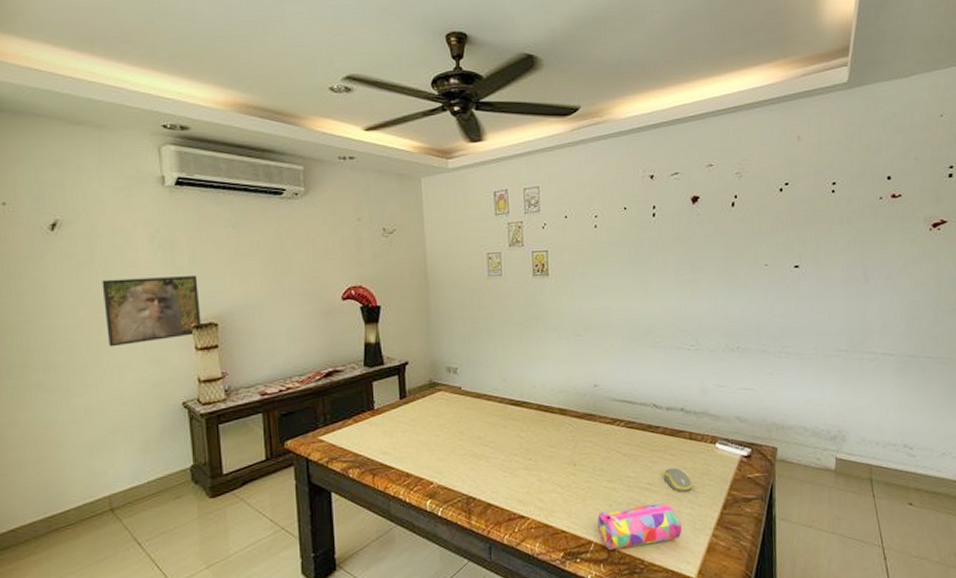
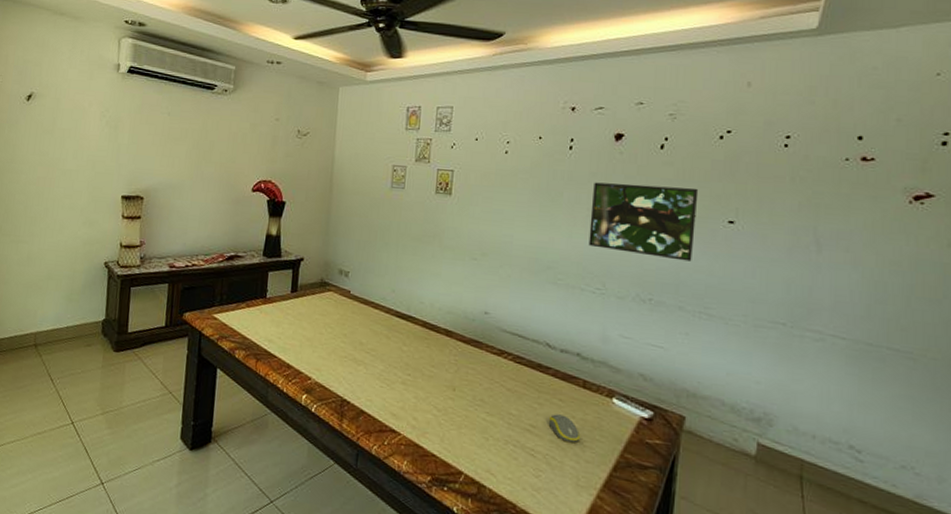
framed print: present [102,276,201,347] -> none [55,147,133,205]
pencil case: present [598,502,682,551] -> none [470,444,563,492]
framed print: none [678,239,768,308] -> present [588,182,699,262]

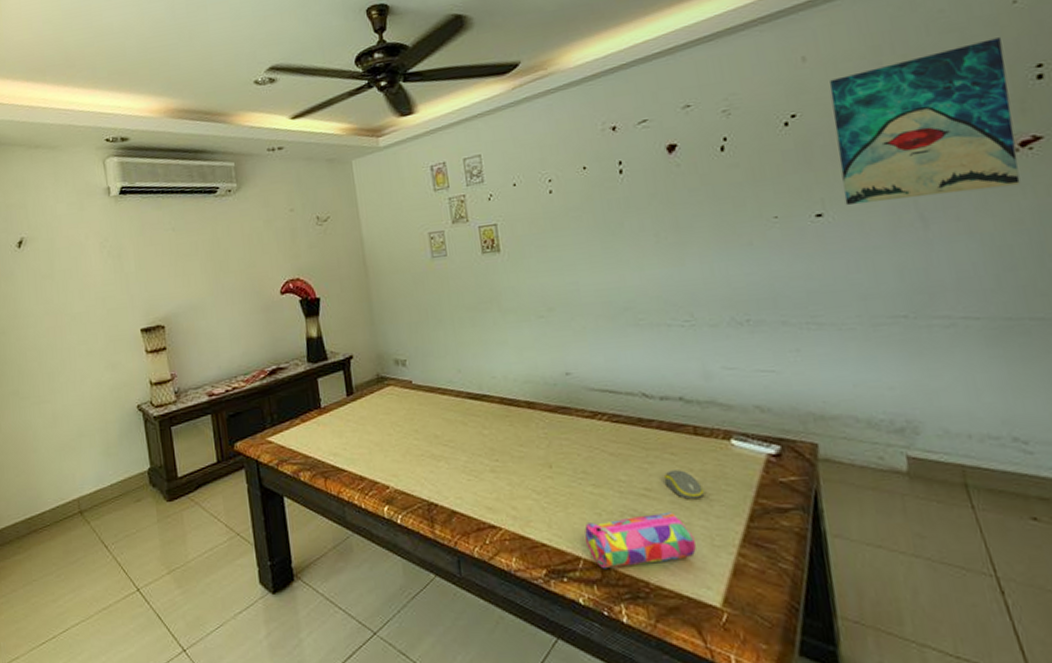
pencil case: none [470,444,563,492] -> present [584,511,696,569]
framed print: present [588,182,699,262] -> none [655,186,785,276]
wall art: none [756,102,919,233] -> present [829,37,1021,206]

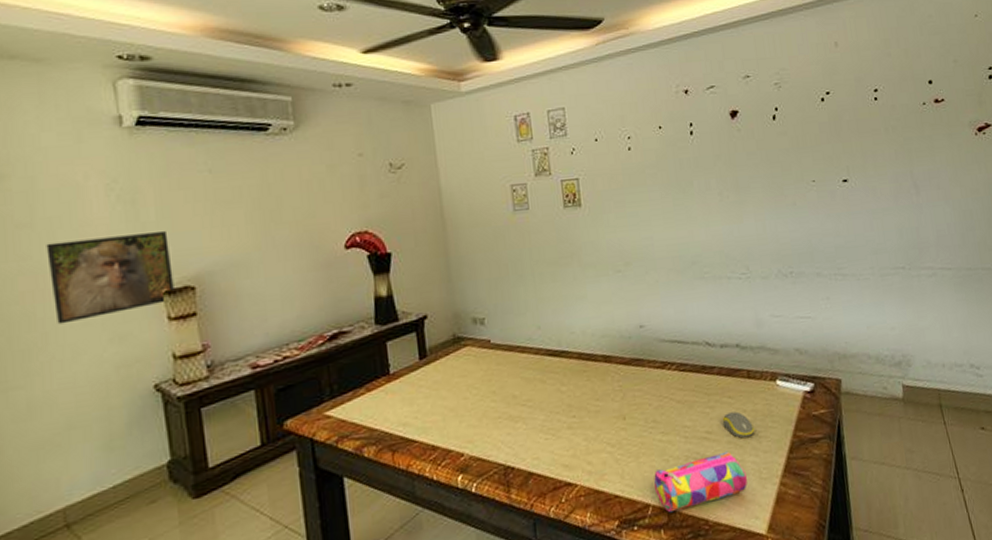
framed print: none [62,280,150,354] -> present [46,232,174,325]
wall art: present [829,37,1021,206] -> none [854,43,978,173]

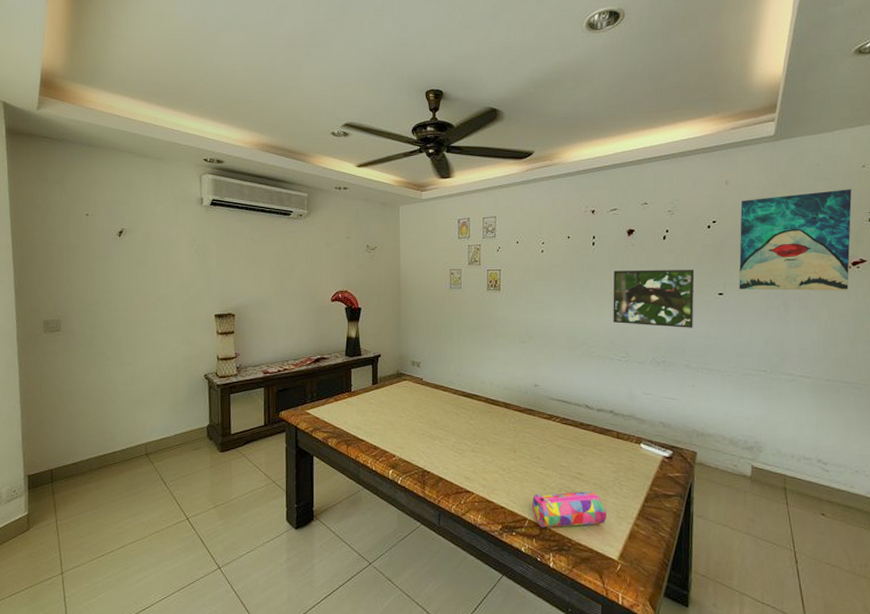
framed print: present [46,232,174,325] -> none [152,276,223,328]
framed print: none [719,153,820,232] -> present [613,269,695,328]
computer mouse: present [722,411,755,439] -> none [592,462,618,484]
wall art: none [854,43,978,173] -> present [739,189,852,291]

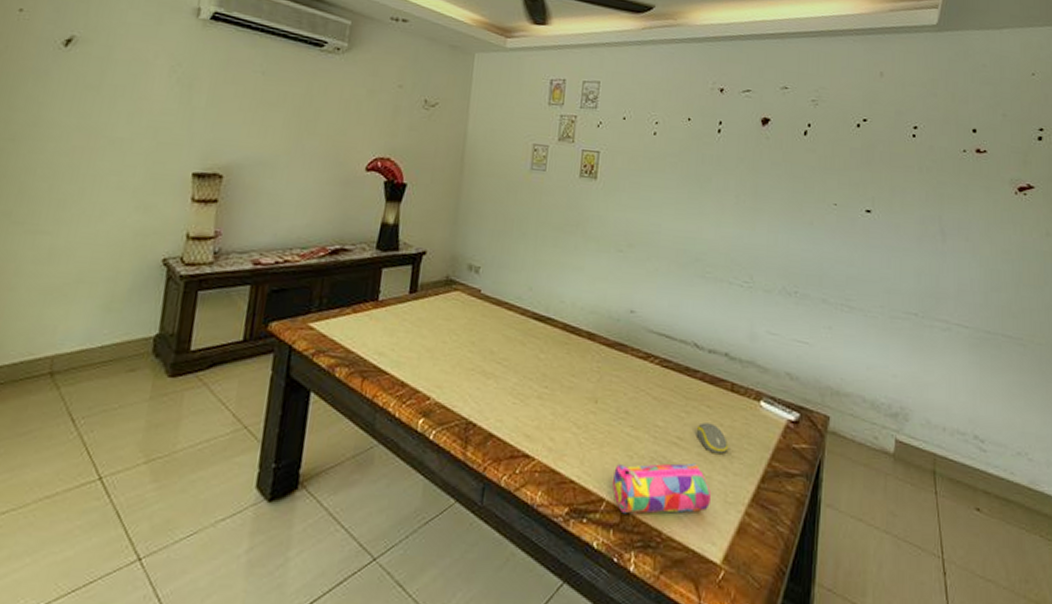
computer mouse: none [592,462,618,484] -> present [696,422,729,454]
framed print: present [613,269,695,328] -> none [736,168,839,252]
wall art: present [739,189,852,291] -> none [890,97,1020,222]

